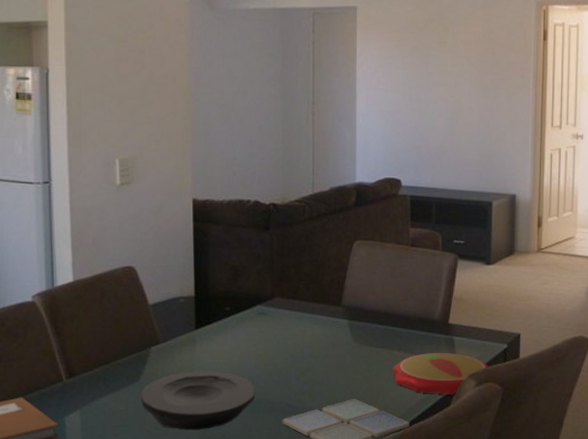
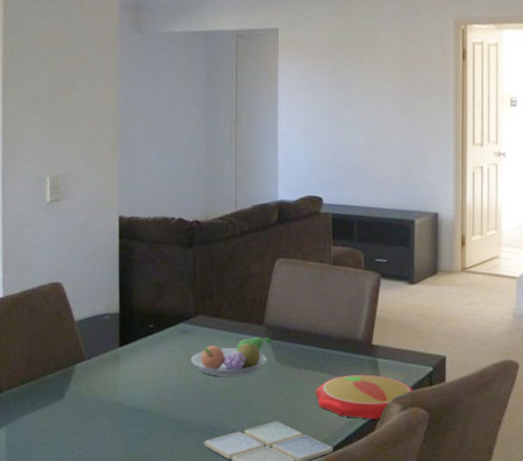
plate: present [141,371,255,431] -> none [65,389,177,451]
fruit bowl: none [268,318,350,357] -> present [190,337,272,377]

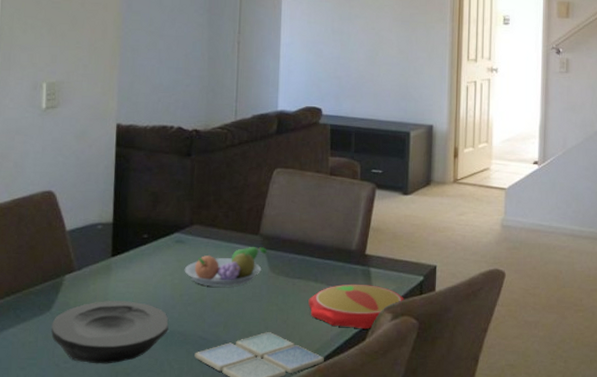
plate: none [65,389,177,451] -> present [51,301,169,364]

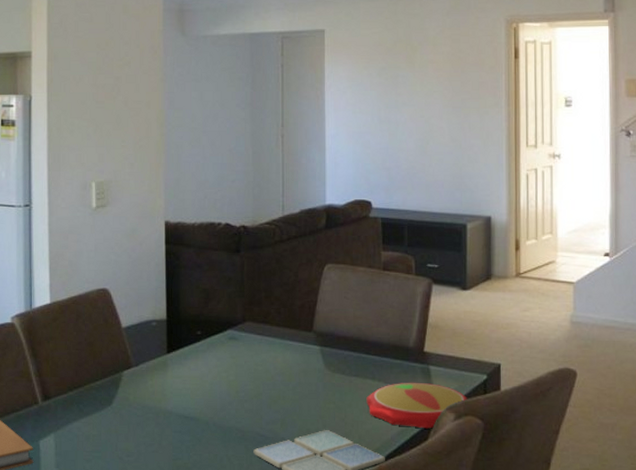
plate: present [51,301,169,364] -> none [113,396,226,459]
fruit bowl: present [184,247,267,287] -> none [239,344,321,384]

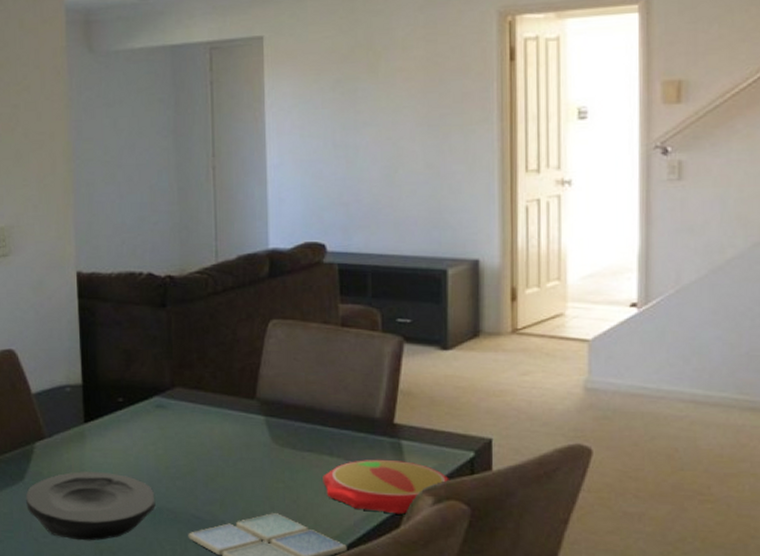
plate: none [113,396,226,459] -> present [26,471,156,541]

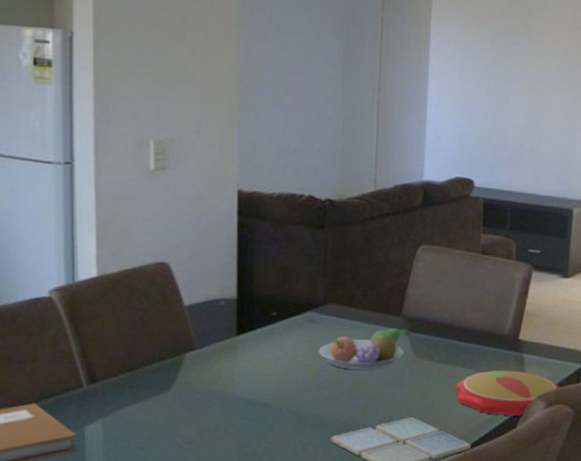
plate: present [26,471,156,541] -> none [173,381,302,446]
fruit bowl: none [168,413,267,459] -> present [318,329,410,370]

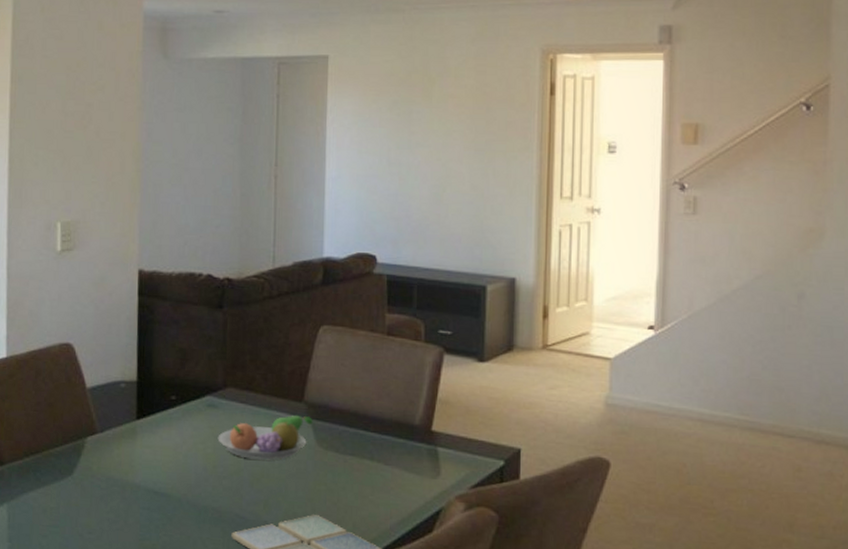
plate: present [455,370,559,417] -> none [363,465,480,519]

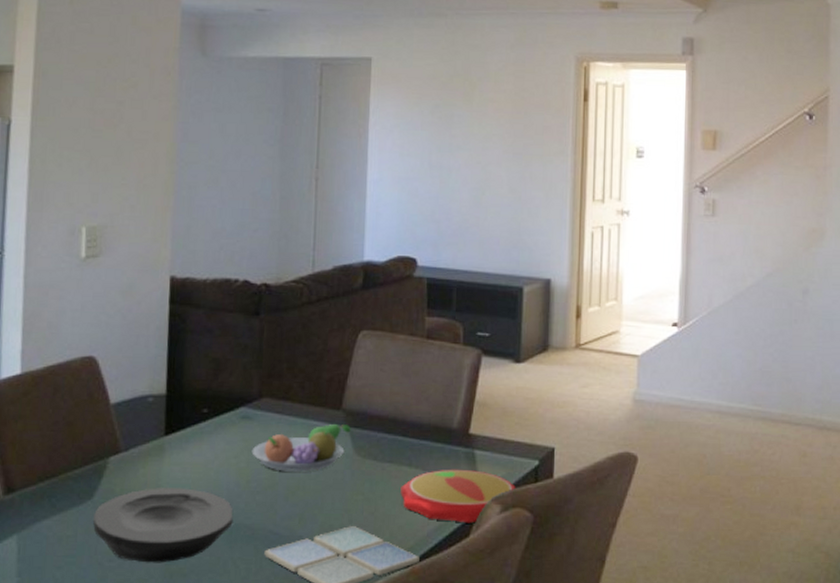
plate: none [74,468,202,539] -> present [93,488,233,563]
plate: none [363,465,480,519] -> present [400,469,516,523]

